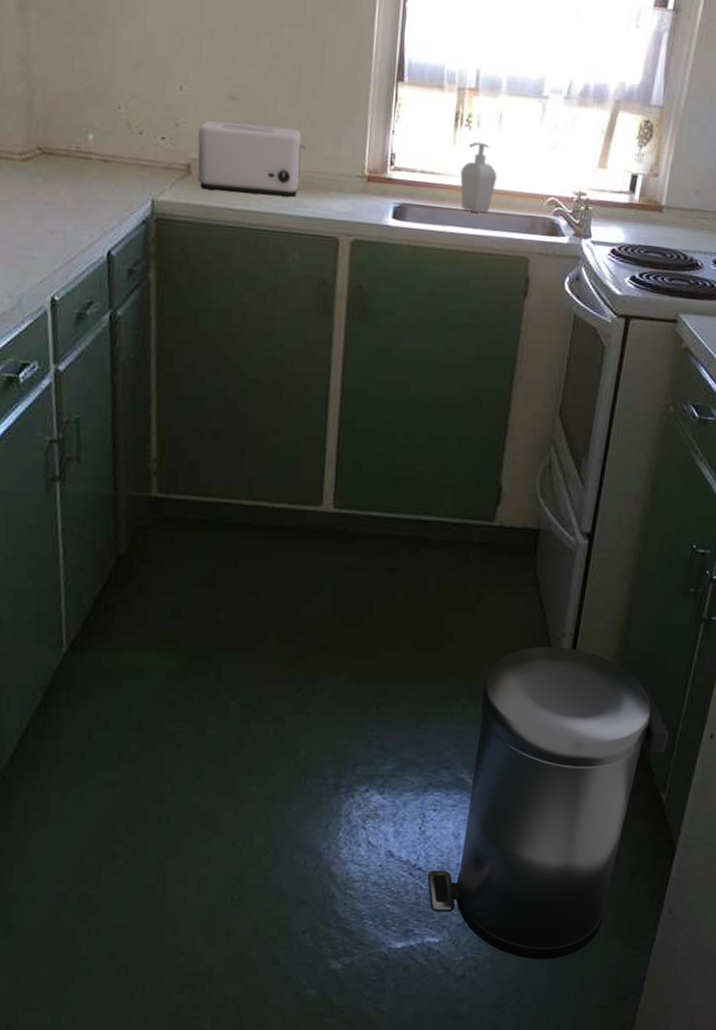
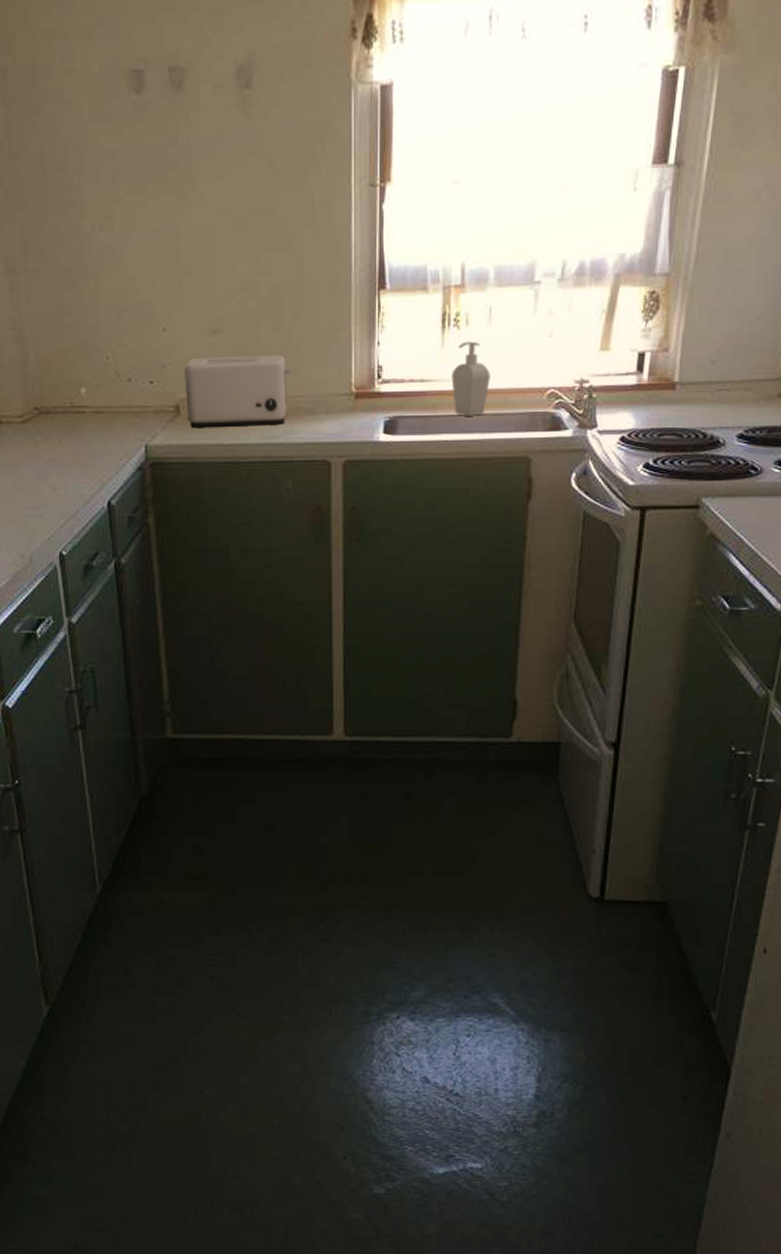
pedal bin: present [427,646,669,959] -> none [465,863,716,1185]

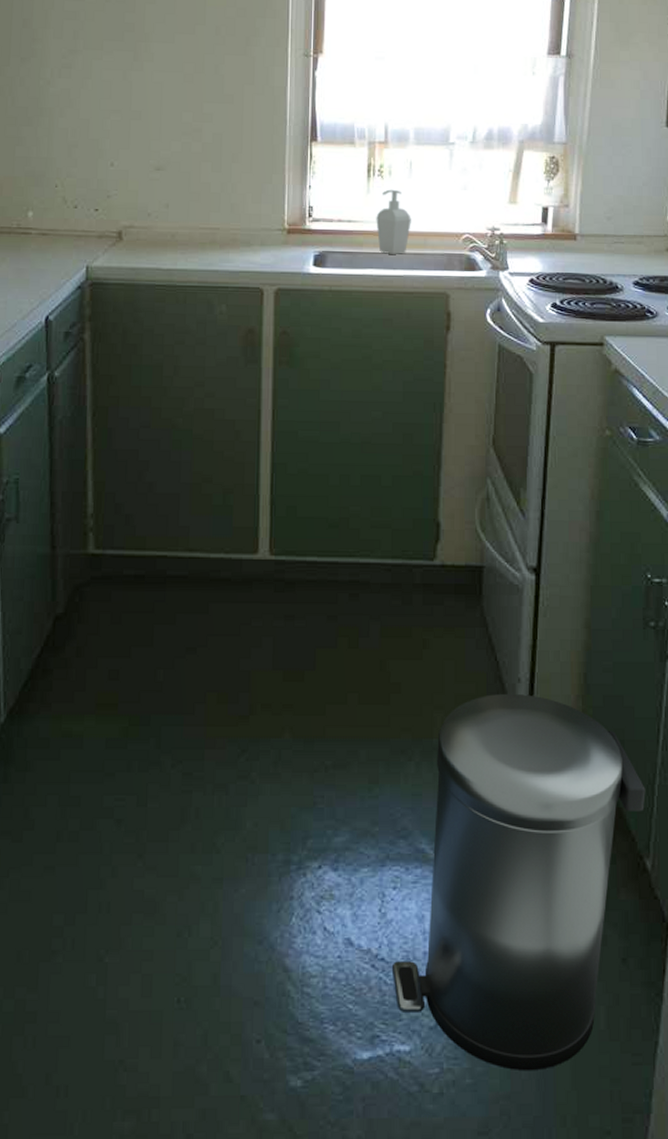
toaster: present [185,354,292,429] -> none [128,190,229,254]
pedal bin: none [465,863,716,1185] -> present [391,693,646,1070]

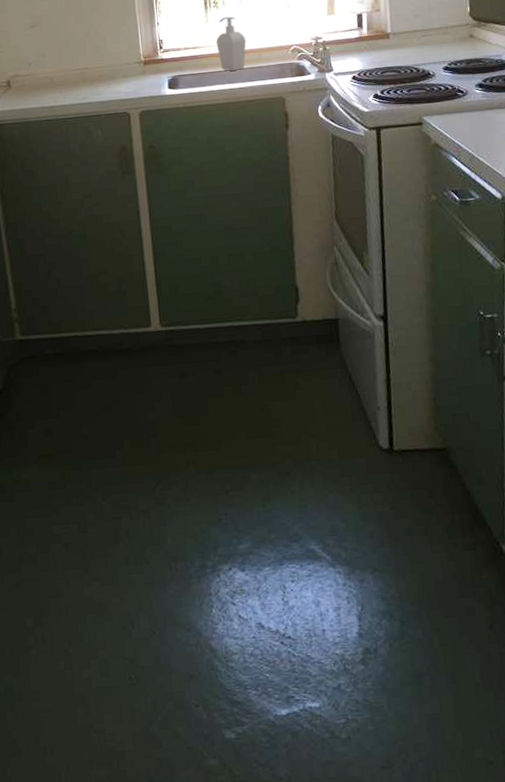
pedal bin: present [391,693,646,1070] -> none [297,419,497,718]

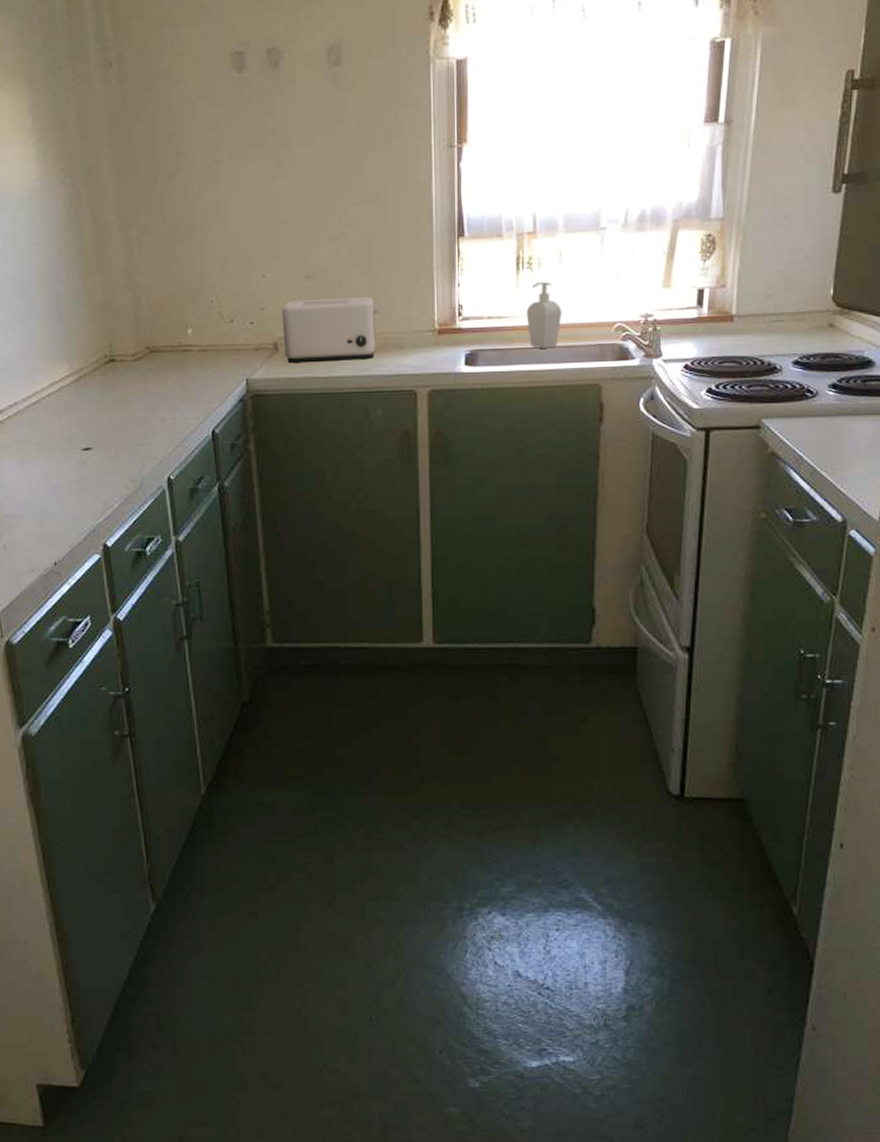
toaster: none [12,38,94,97] -> present [282,296,380,364]

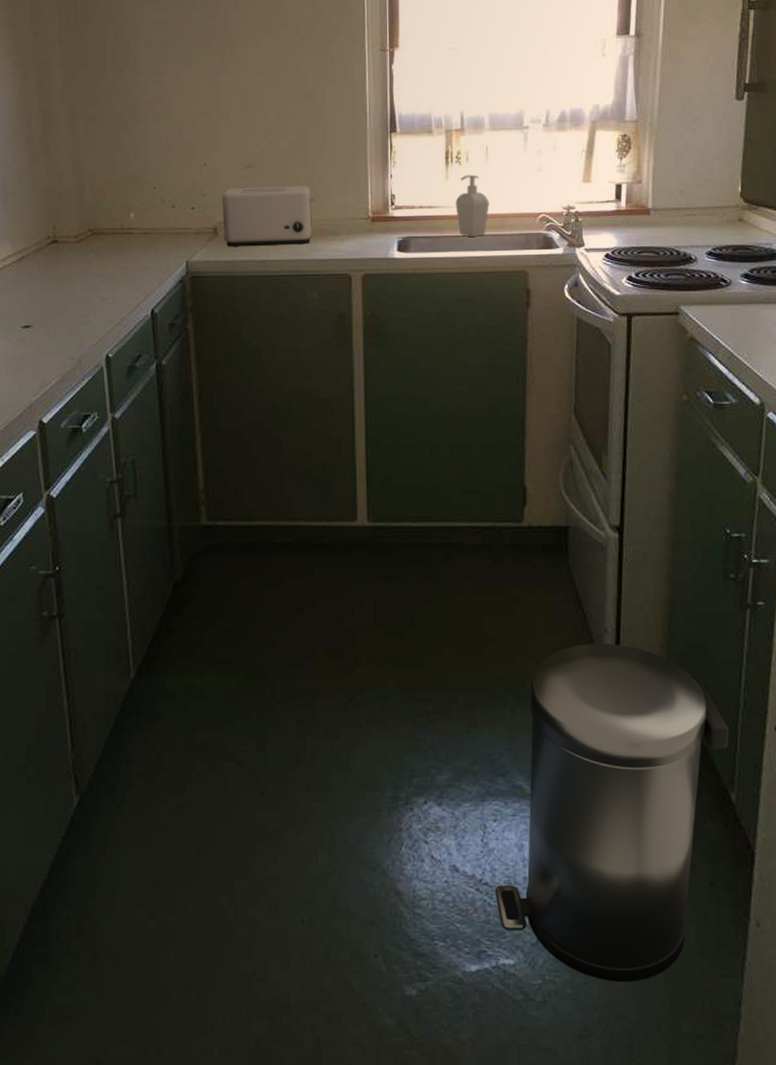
pedal bin: none [556,762,794,1078] -> present [494,643,729,981]

